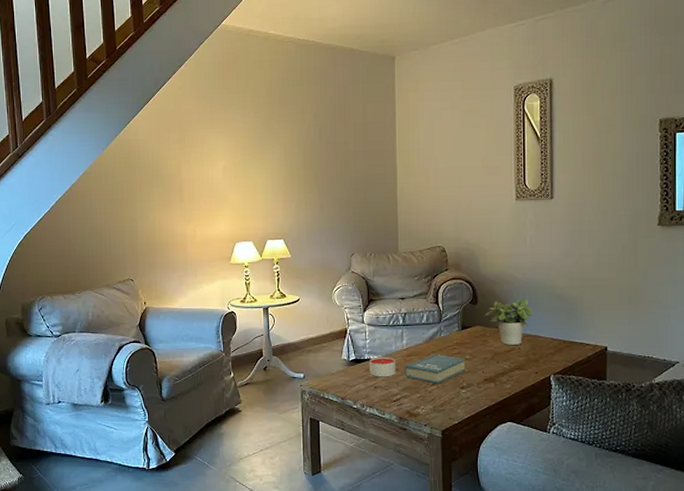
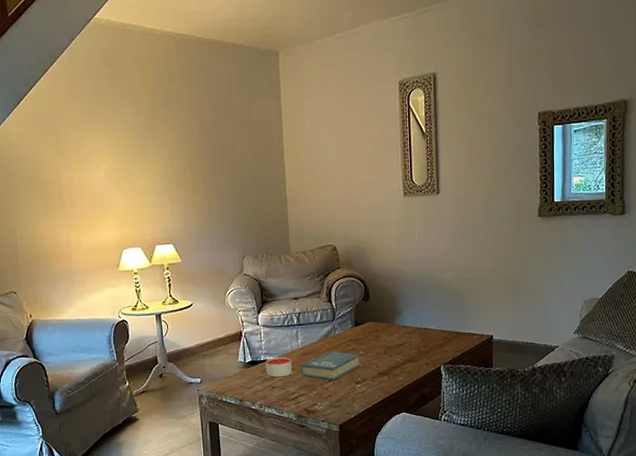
potted plant: present [485,299,533,345] -> none [377,293,423,339]

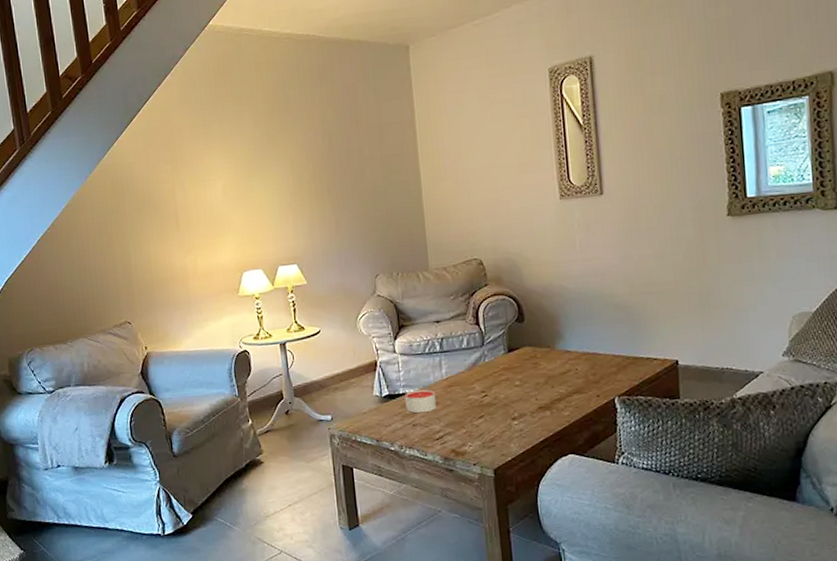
book: present [300,351,360,381] -> none [446,382,516,417]

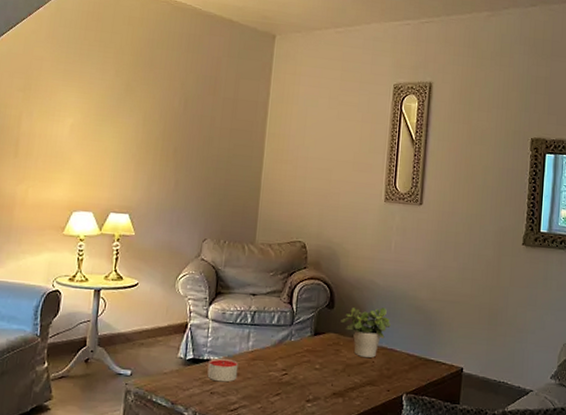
potted plant: none [534,311,589,366] -> present [341,307,391,358]

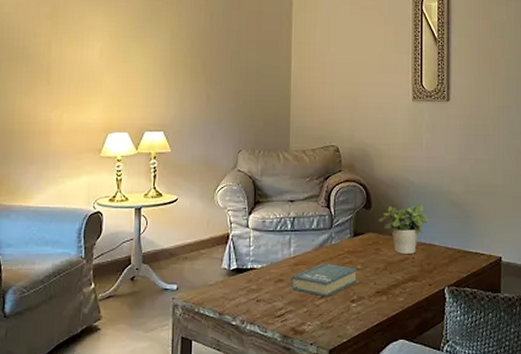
candle: present [207,358,239,383] -> none [252,266,282,289]
book: none [246,360,315,395] -> present [291,263,357,297]

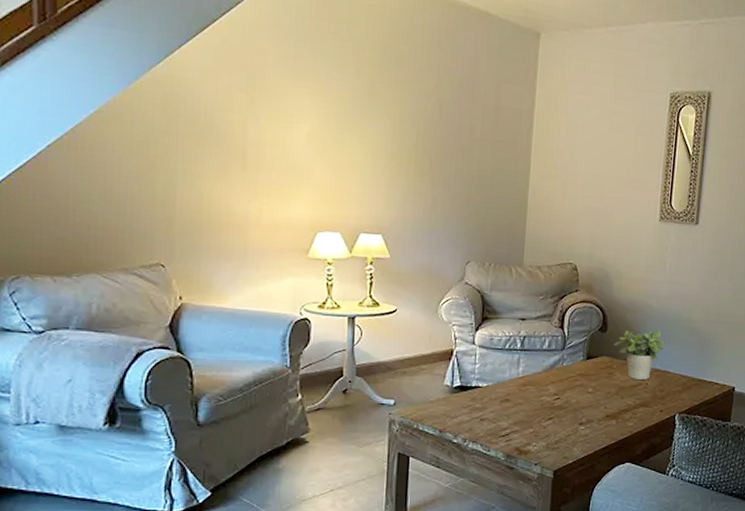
book: present [291,263,357,297] -> none [517,384,588,419]

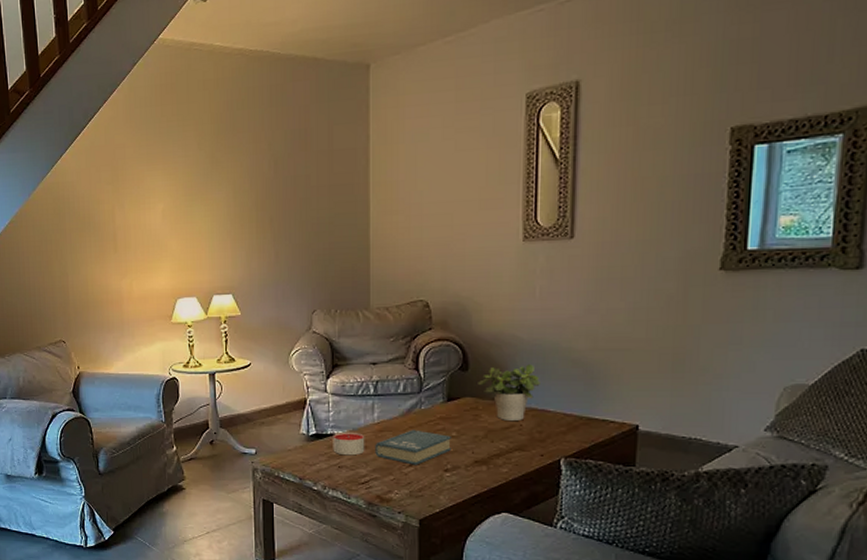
candle: none [476,384,509,409] -> present [333,431,365,456]
book: none [517,384,588,419] -> present [375,429,451,465]

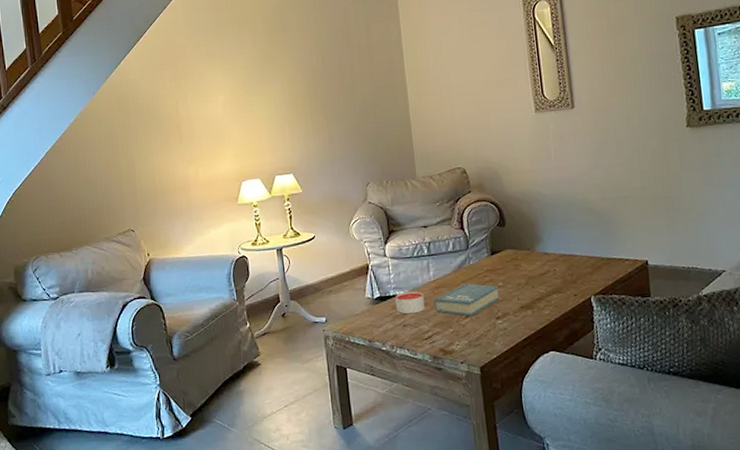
potted plant: present [478,364,540,421] -> none [514,216,566,267]

